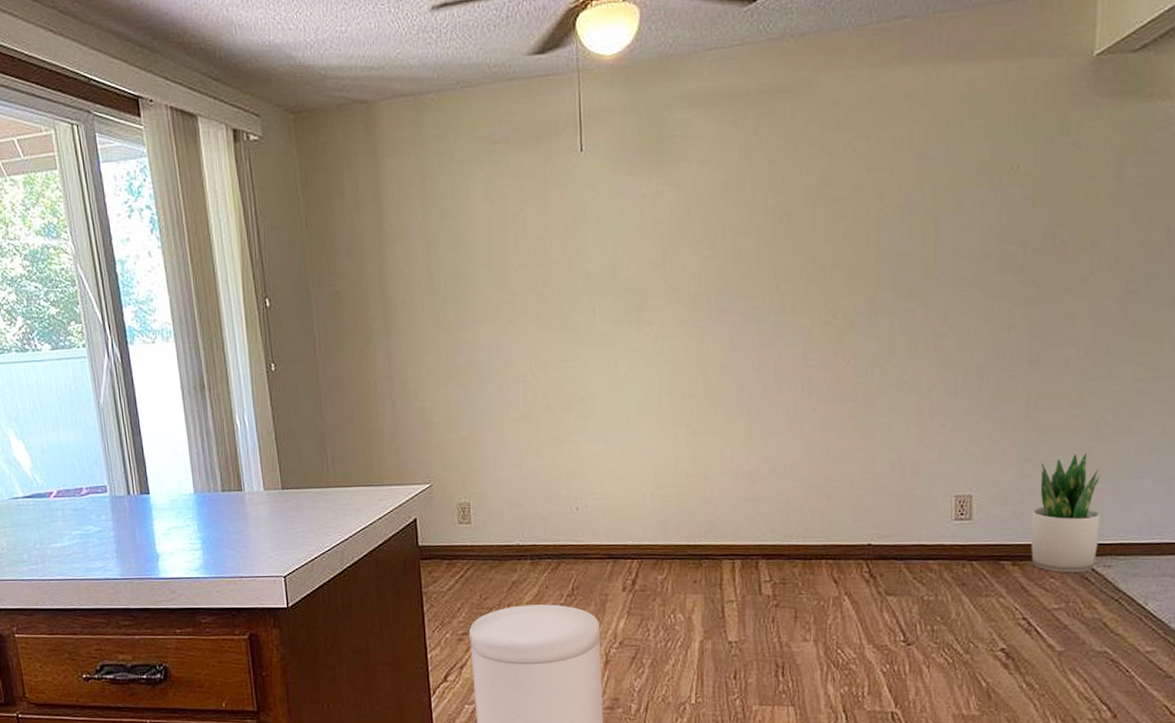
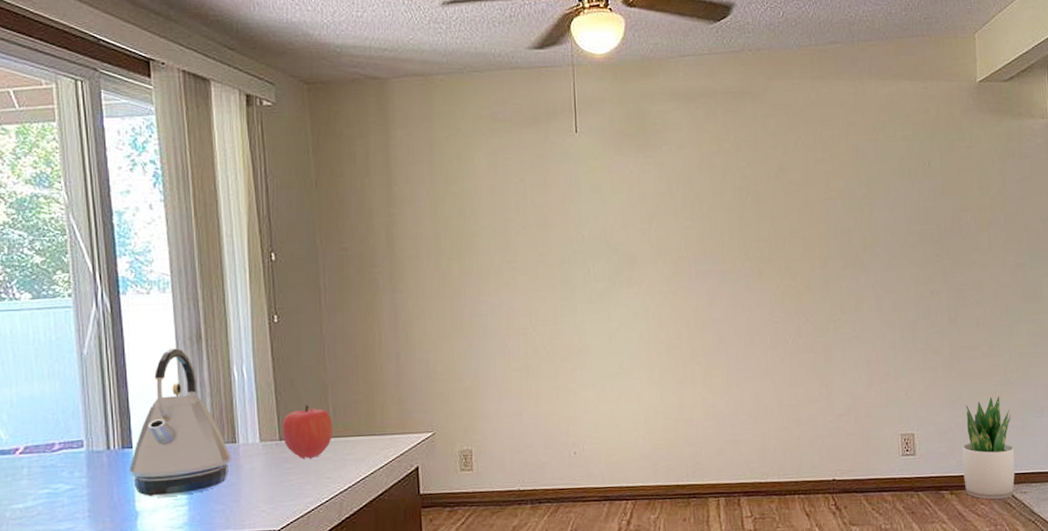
kettle: none [148,397,238,542] -> present [129,348,231,498]
fruit: none [284,453,333,507] -> present [282,404,333,458]

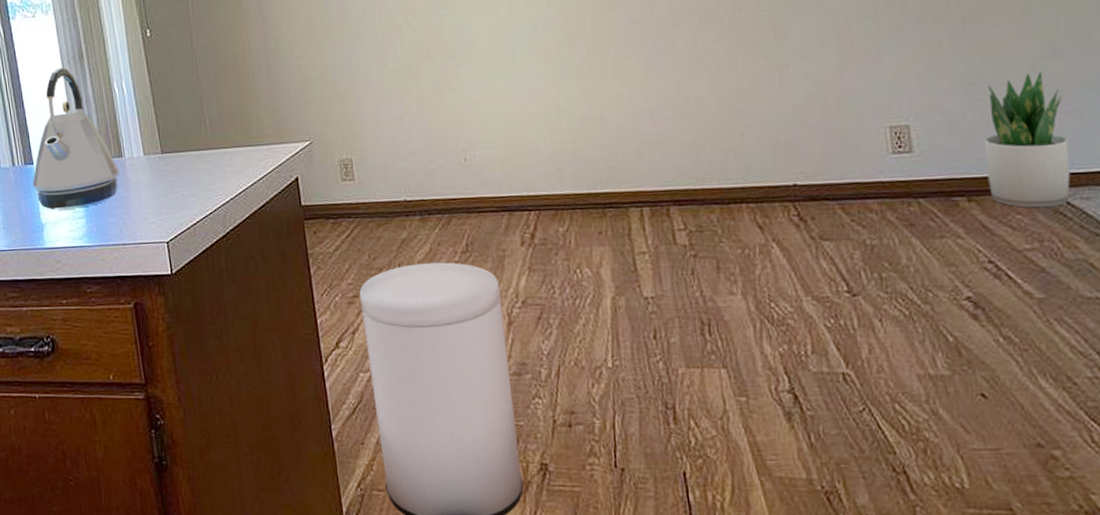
fruit: present [282,404,333,458] -> none [162,116,212,171]

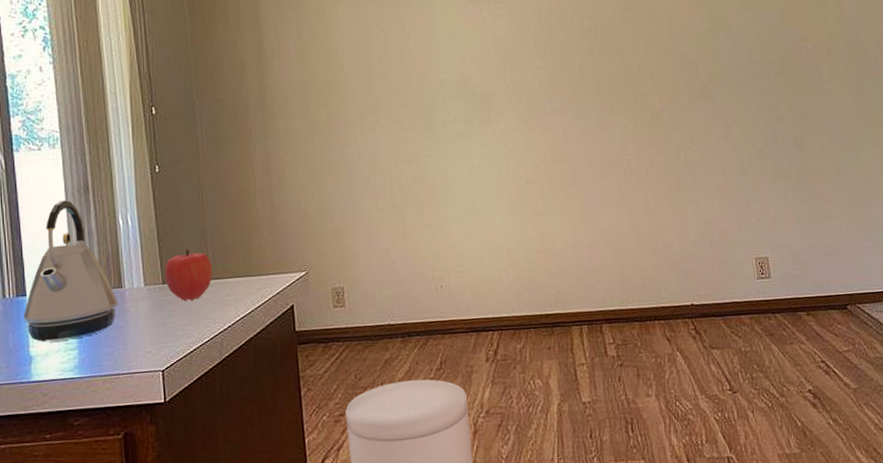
fruit: none [162,116,212,171] -> present [165,248,213,301]
planter: present [984,72,1071,209] -> none [816,218,870,320]

